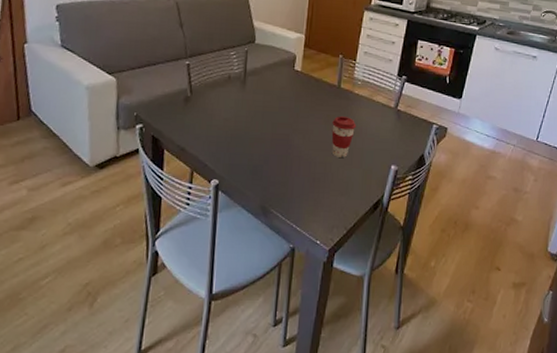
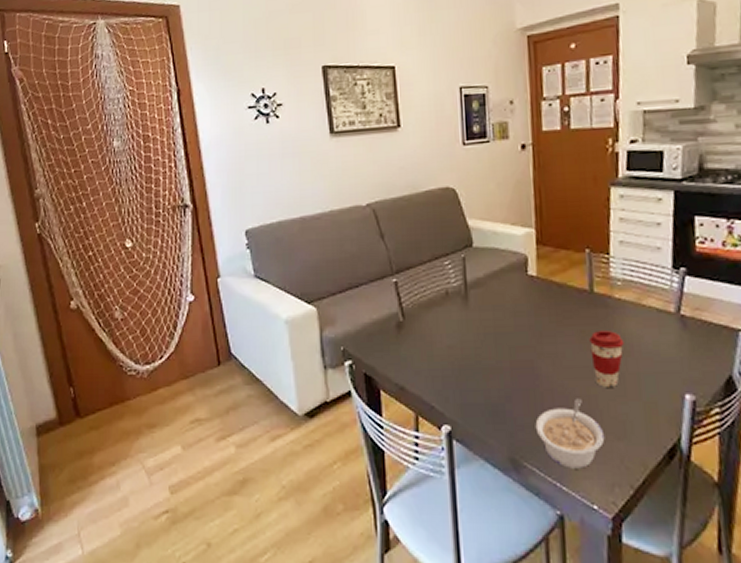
legume: none [283,164,333,215] -> present [535,398,605,469]

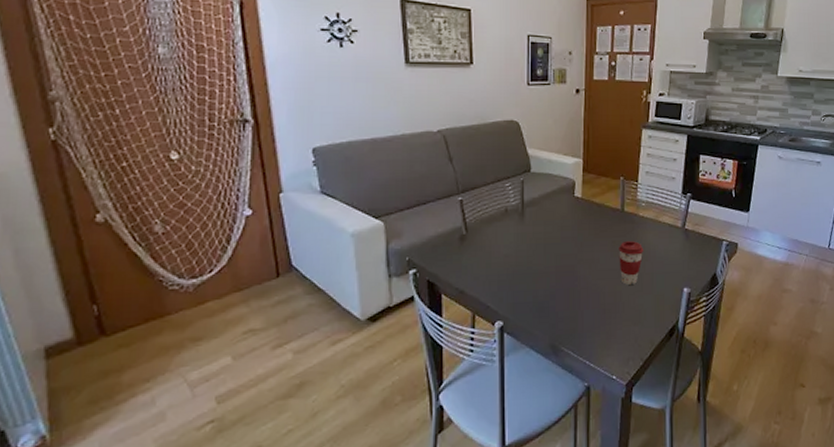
legume: present [535,398,605,469] -> none [572,294,625,349]

